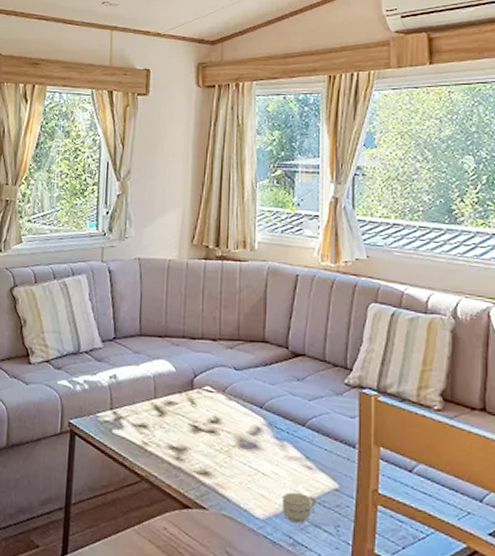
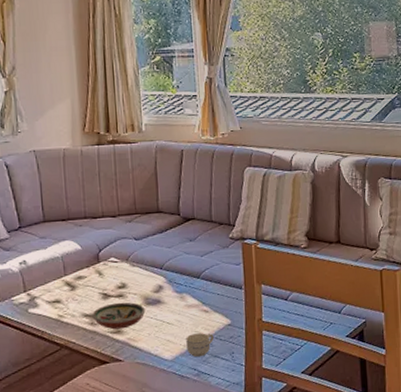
decorative bowl: none [179,438,239,471] -> present [92,302,146,330]

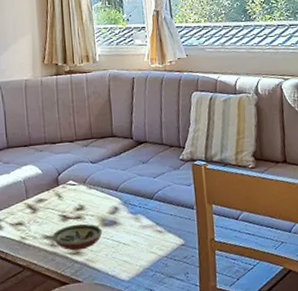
cup: present [186,333,214,357] -> none [141,253,169,278]

